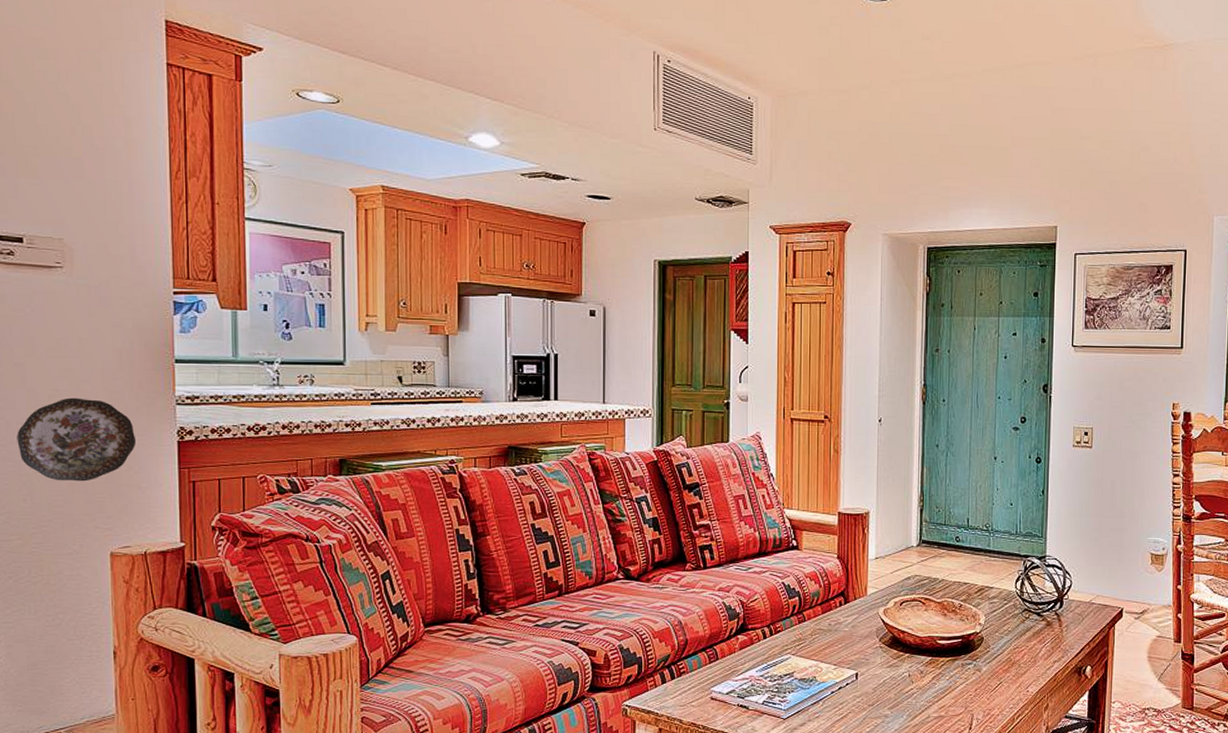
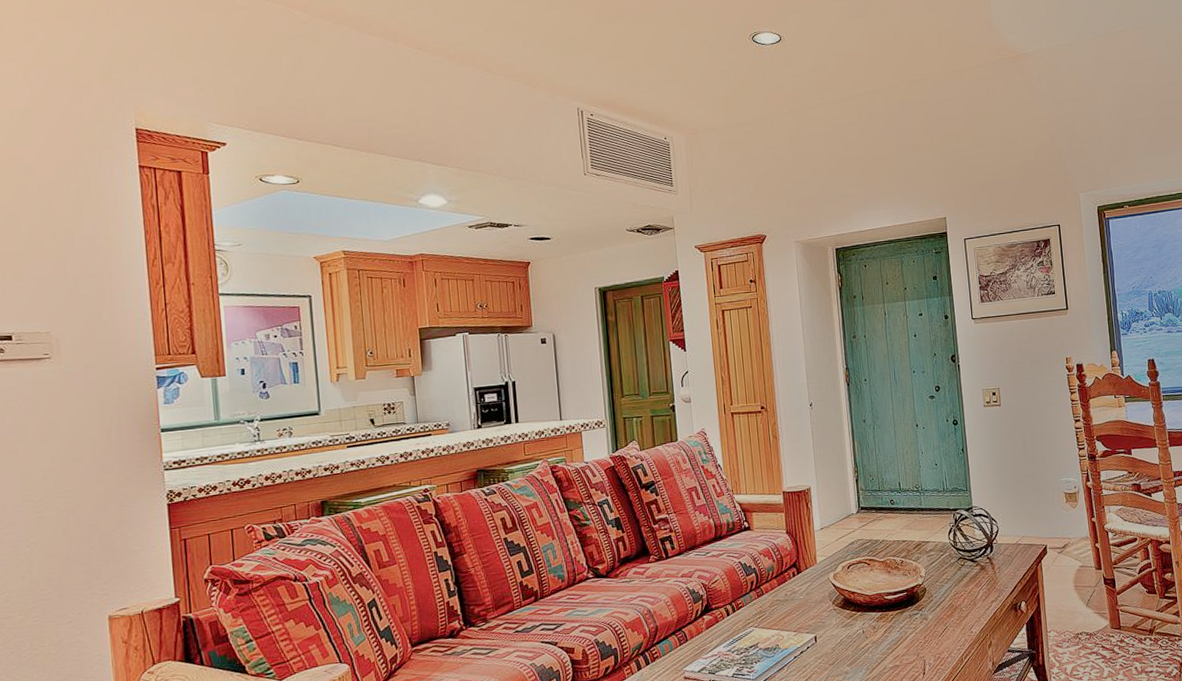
decorative plate: present [17,397,137,482] -> none [13,475,128,556]

